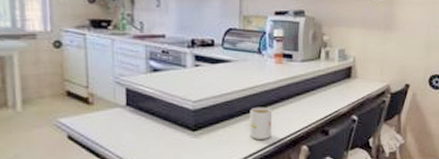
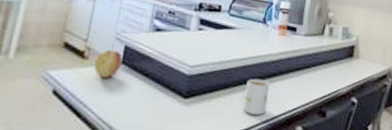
apple: none [100,93,127,120] -> present [94,49,123,78]

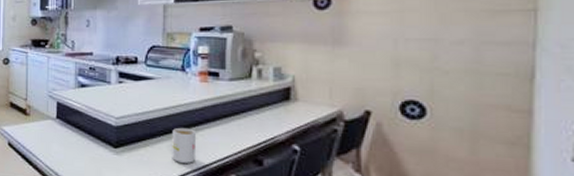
apple: present [94,49,123,78] -> none [36,106,57,131]

